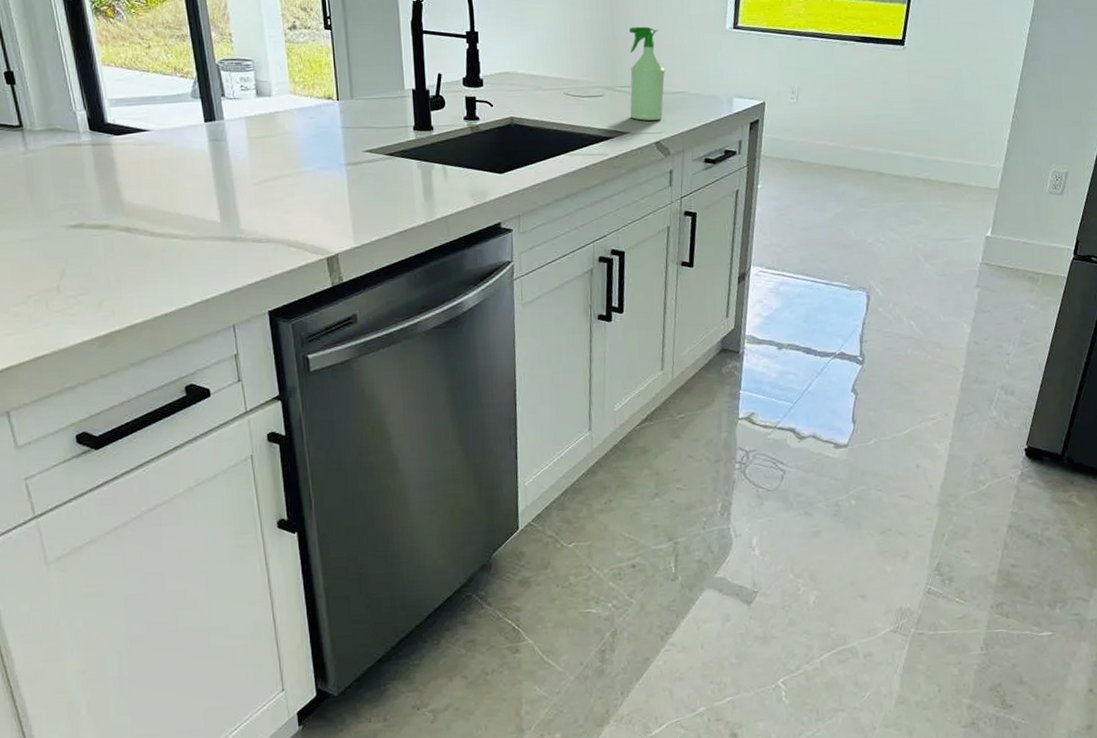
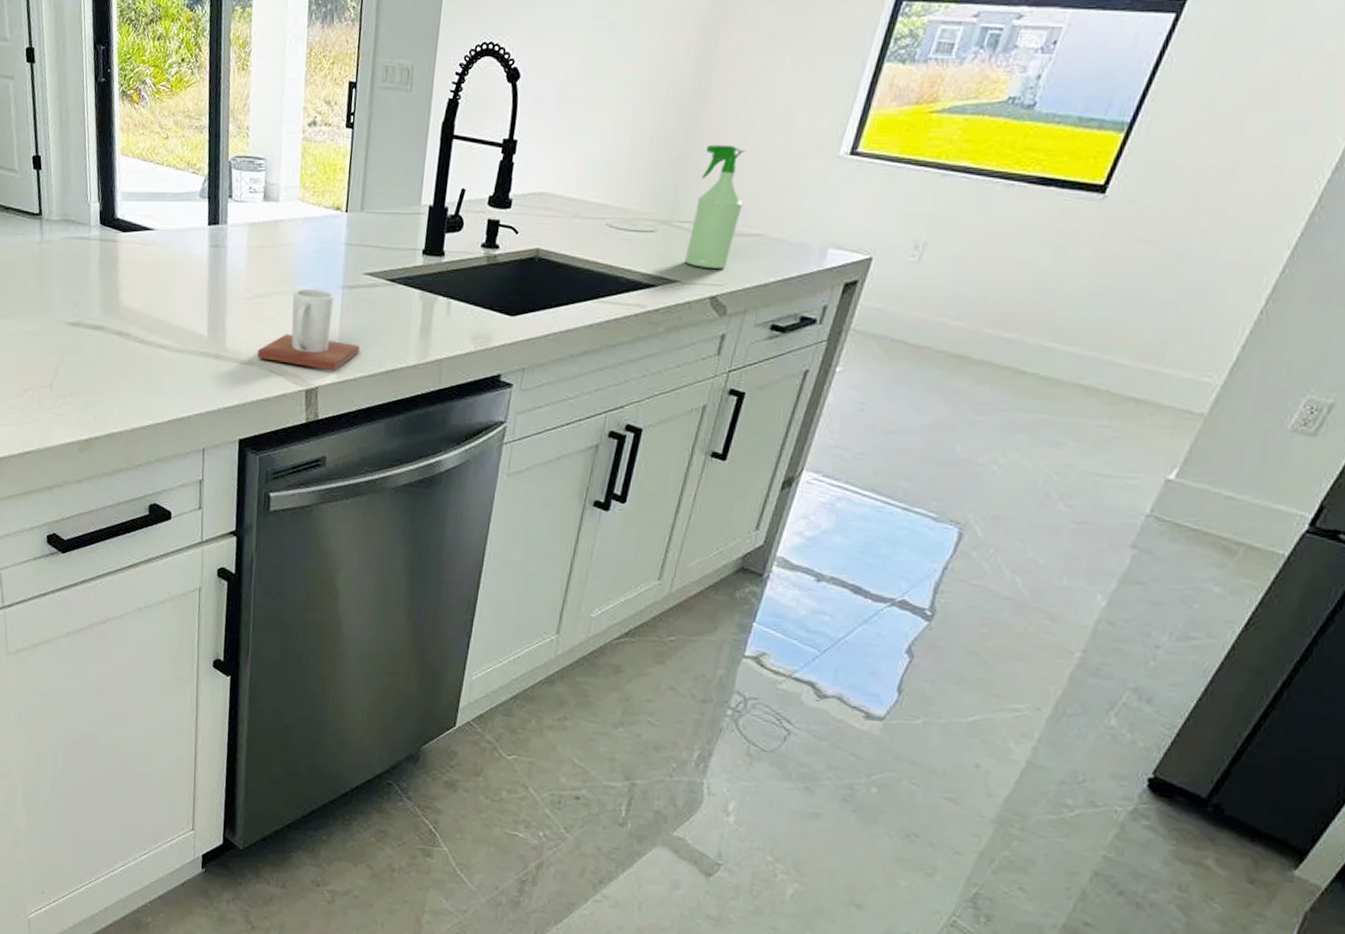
mug: none [274,169,371,238] -> present [257,289,360,371]

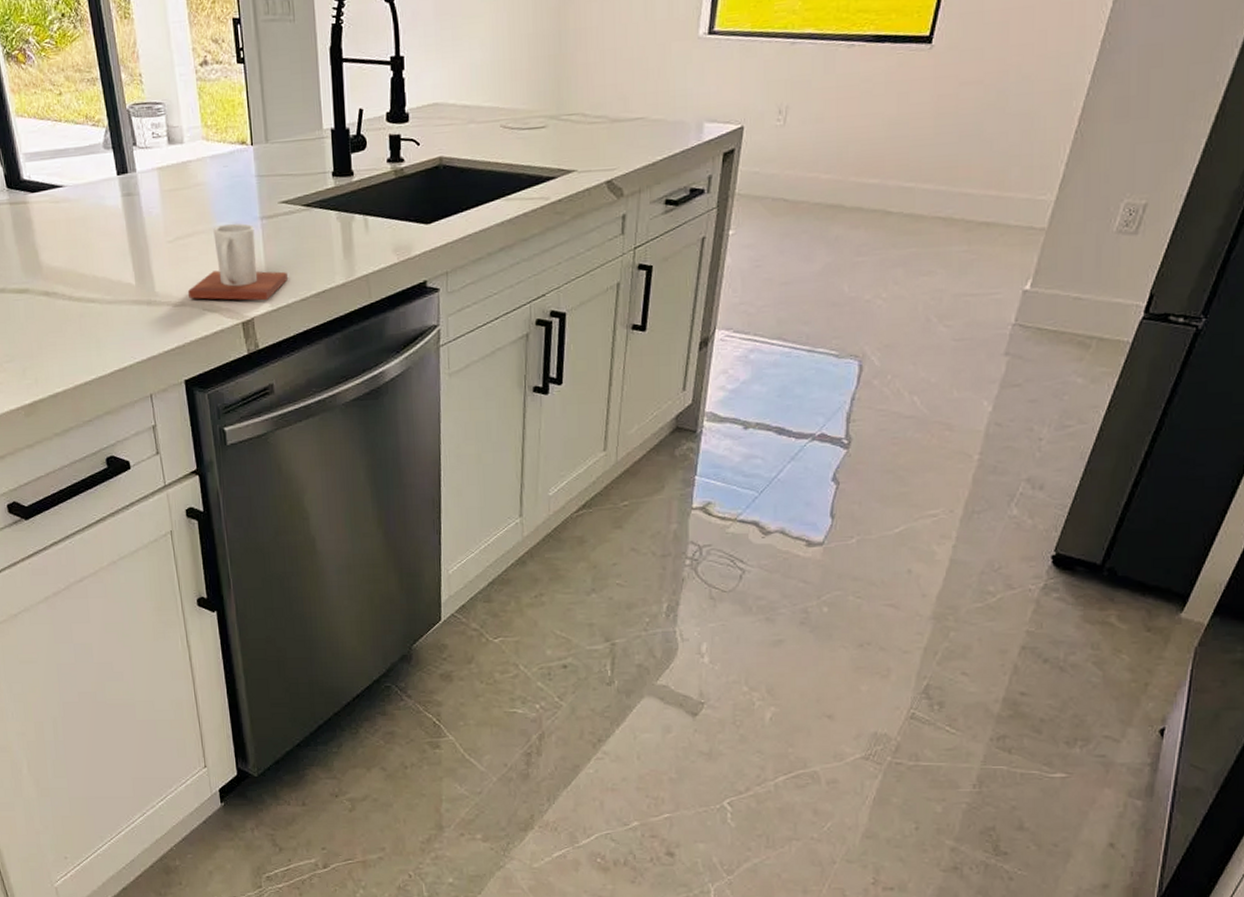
spray bottle: present [684,144,746,269] -> none [577,38,622,156]

